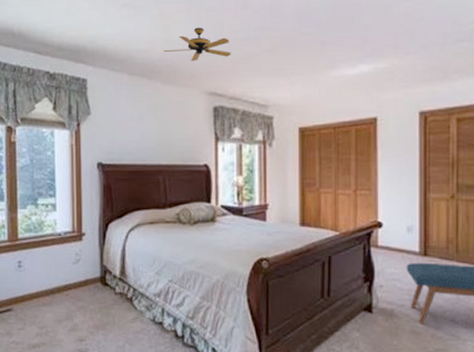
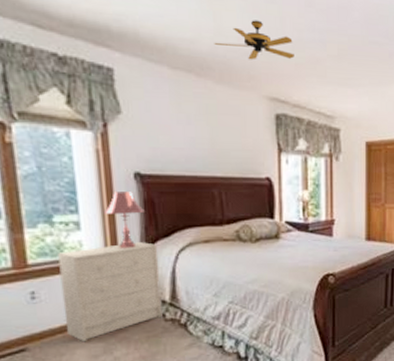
dresser: none [39,221,113,308] -> present [58,241,163,342]
table lamp: none [73,179,104,228] -> present [103,192,145,249]

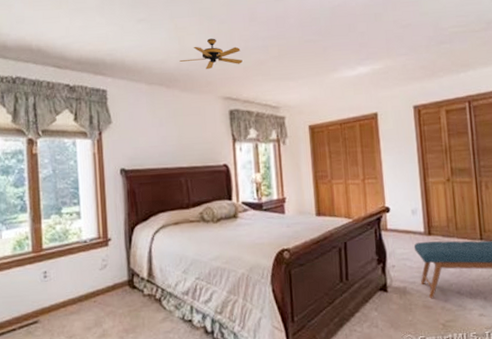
dresser: present [58,241,163,342] -> none [64,226,142,316]
table lamp: present [103,192,145,249] -> none [97,185,128,233]

